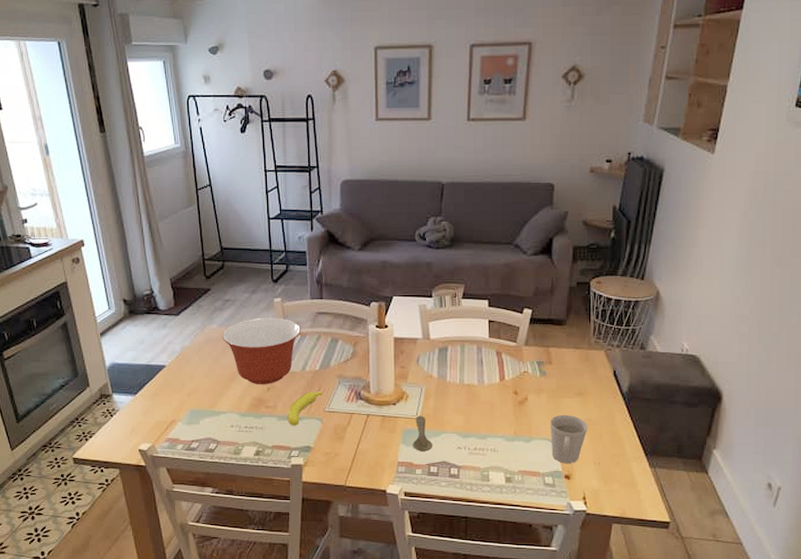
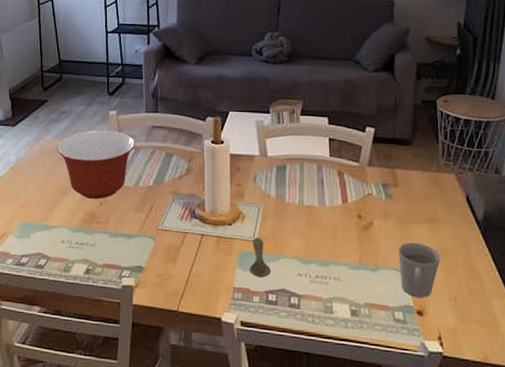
banana: present [287,390,323,426] -> none [119,207,156,244]

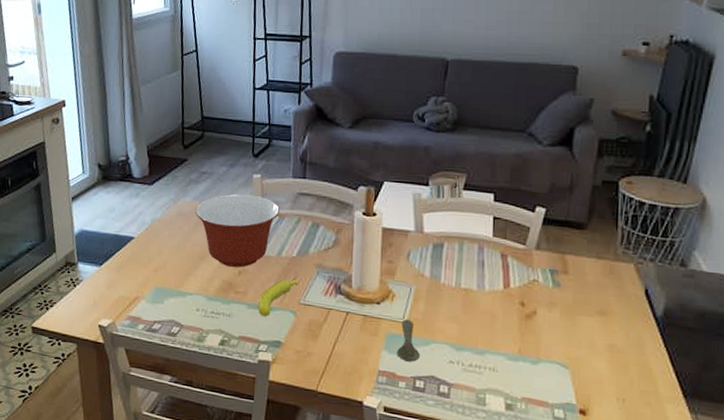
banana: none [119,207,156,244] -> present [257,279,299,317]
mug: present [398,242,441,298] -> none [562,335,611,397]

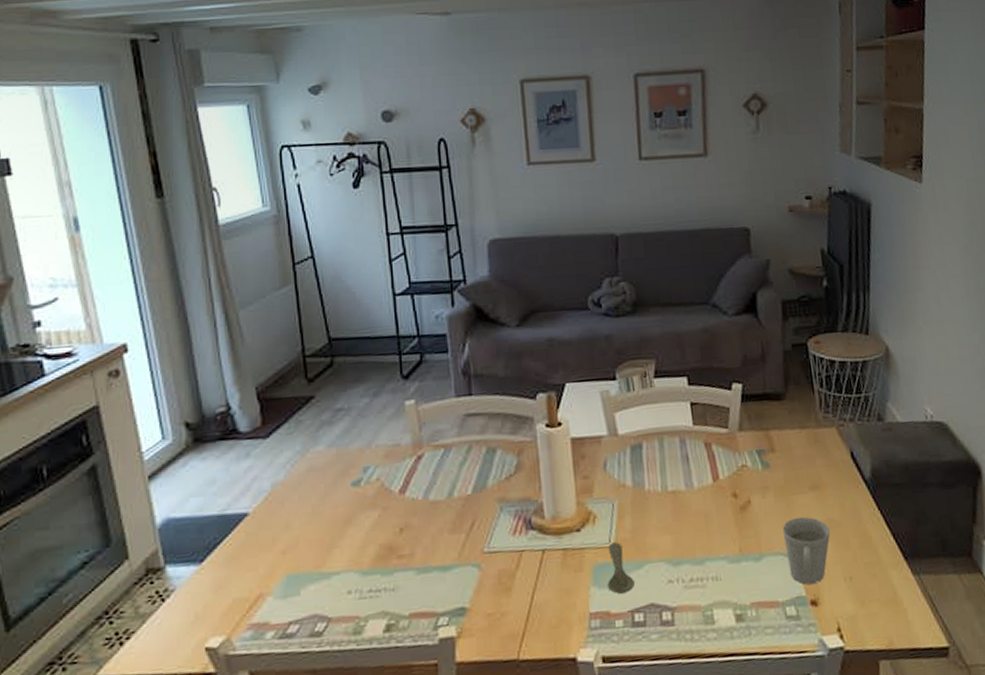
mixing bowl: present [195,193,280,268] -> none [331,426,444,526]
banana: present [257,279,299,317] -> none [429,523,479,580]
mug: none [562,335,611,397] -> present [782,516,831,585]

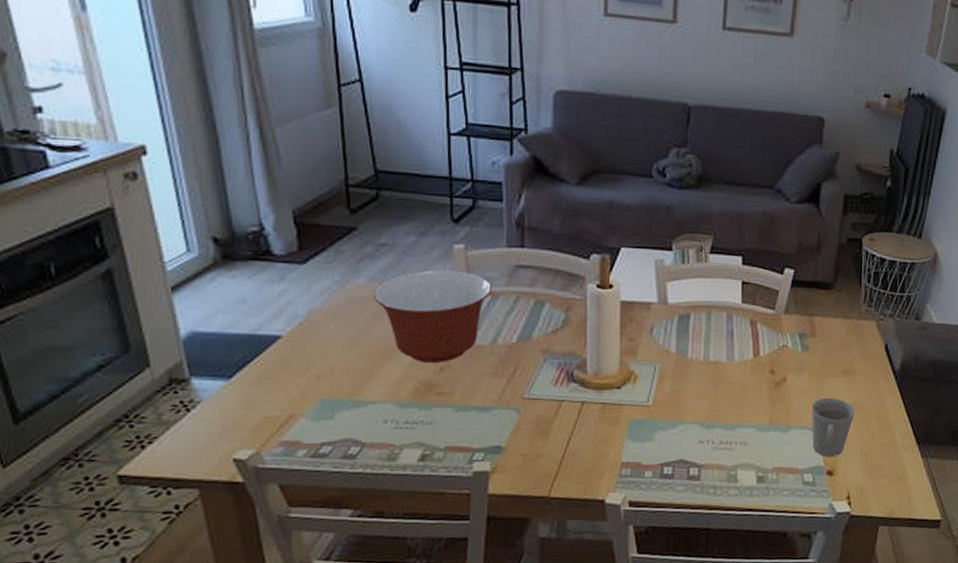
mixing bowl: none [331,426,444,526] -> present [372,270,492,364]
spoon: present [608,542,635,594] -> none [642,402,667,448]

